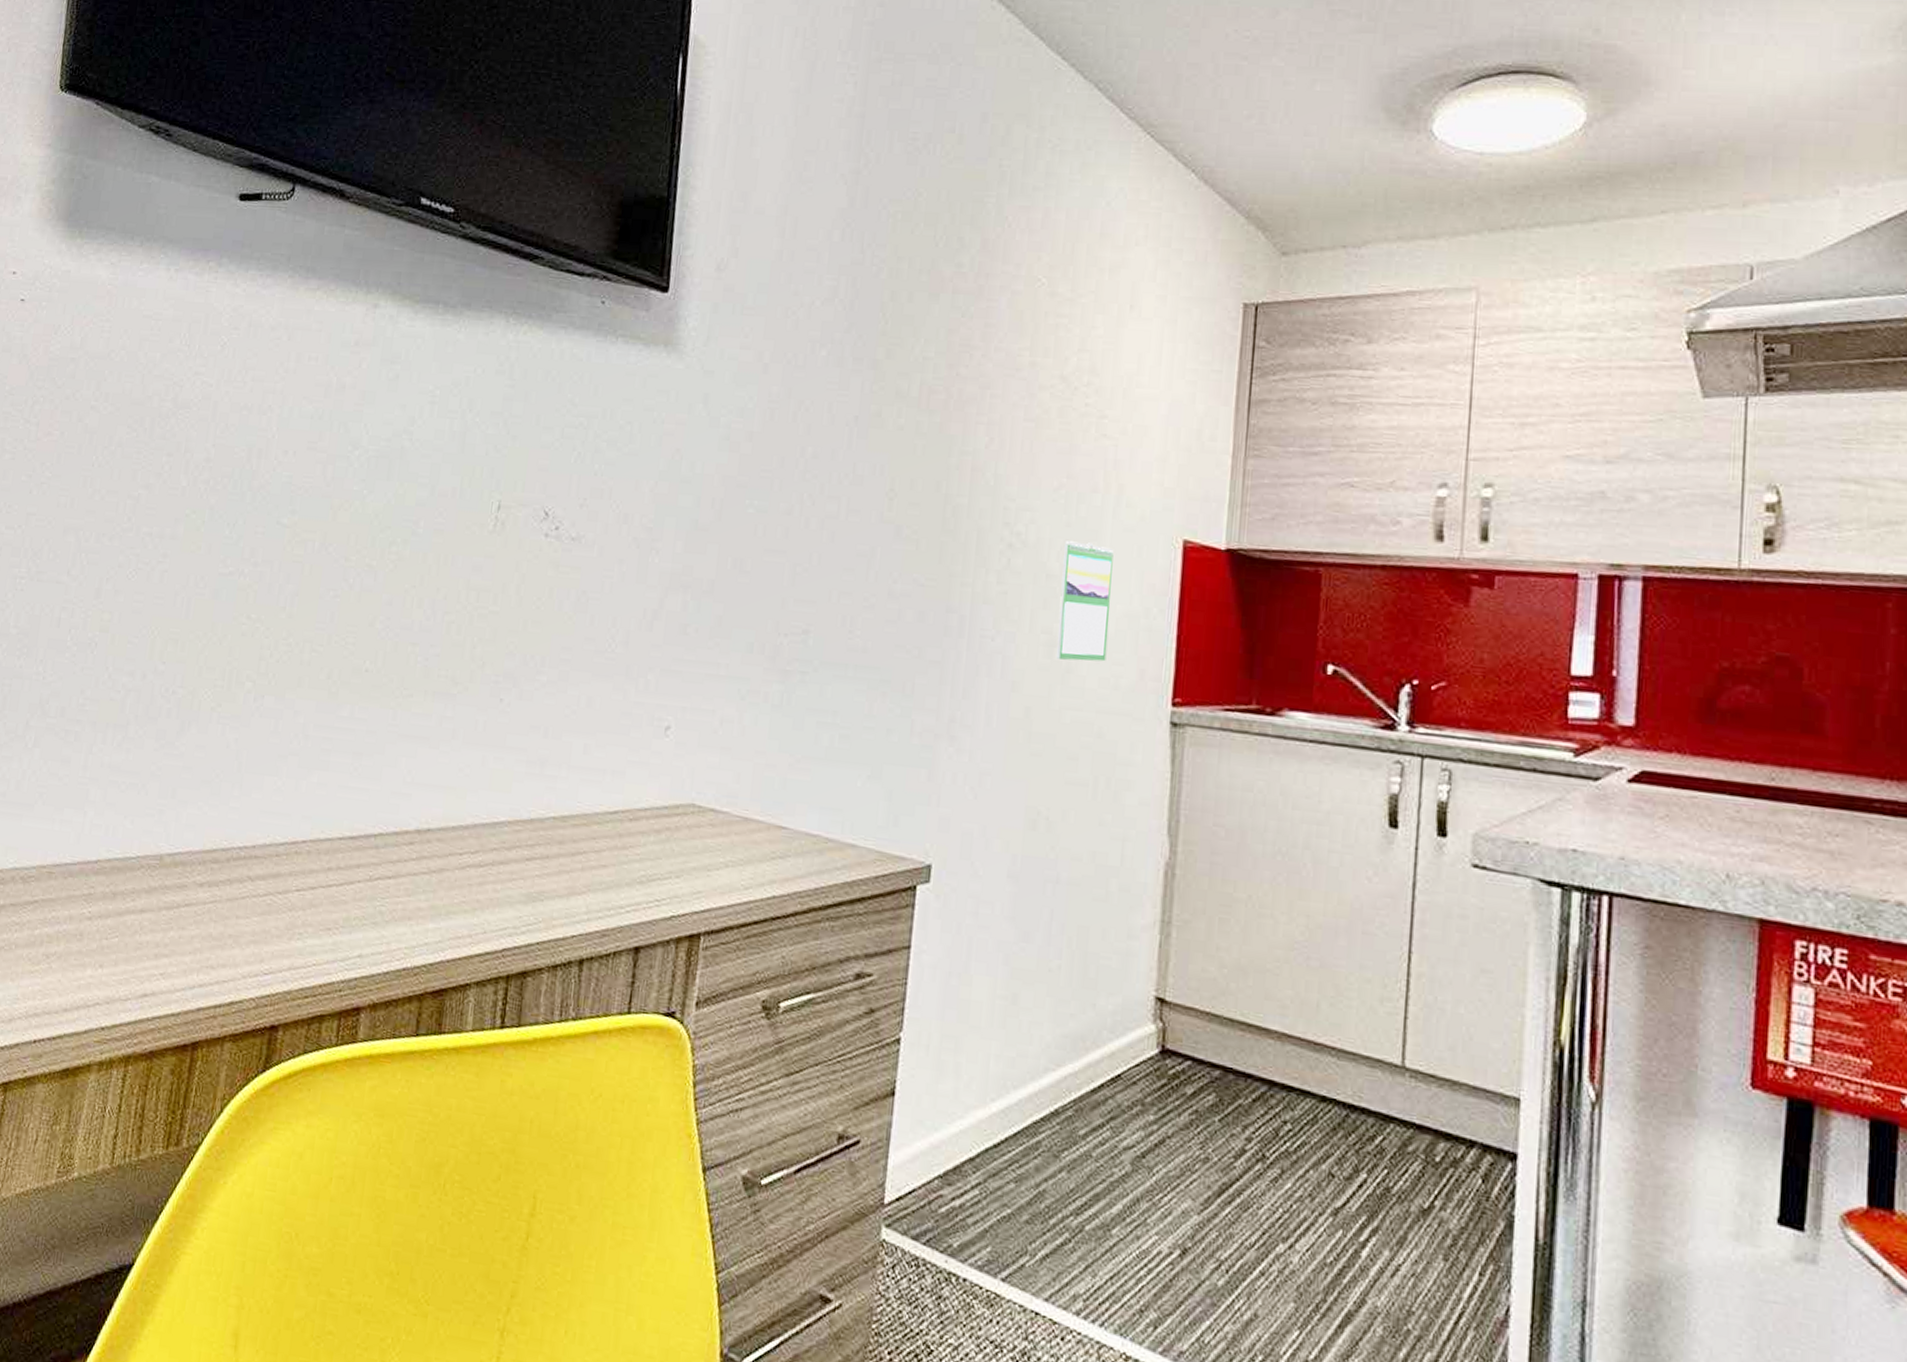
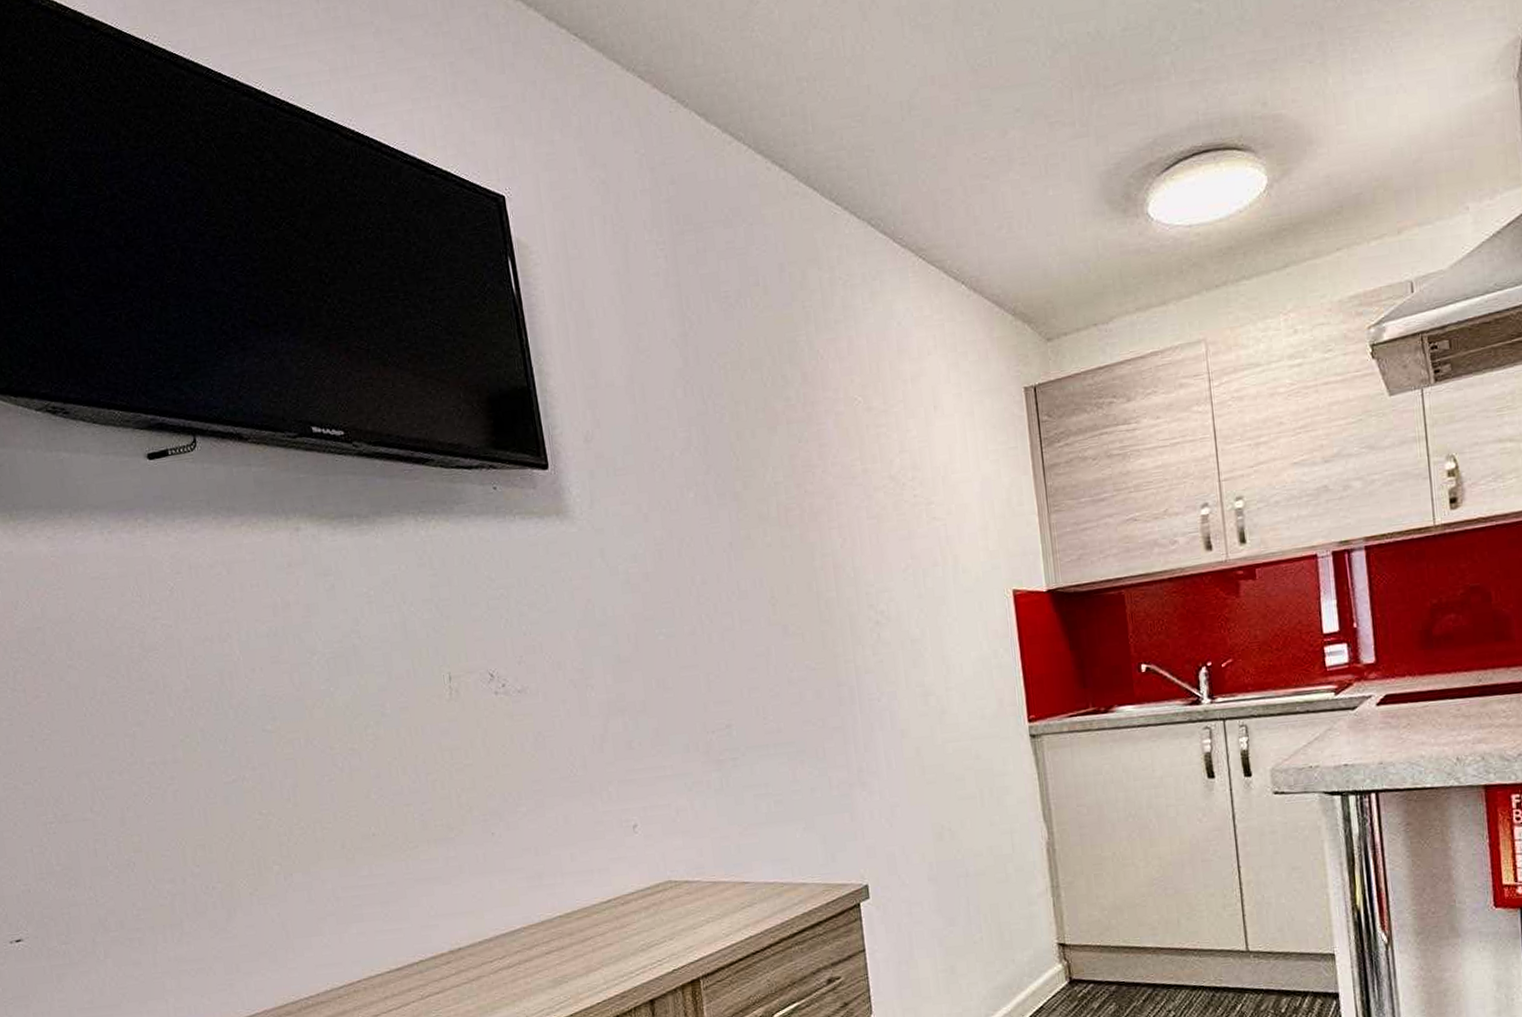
calendar: present [1056,541,1114,662] -> none [920,607,971,705]

